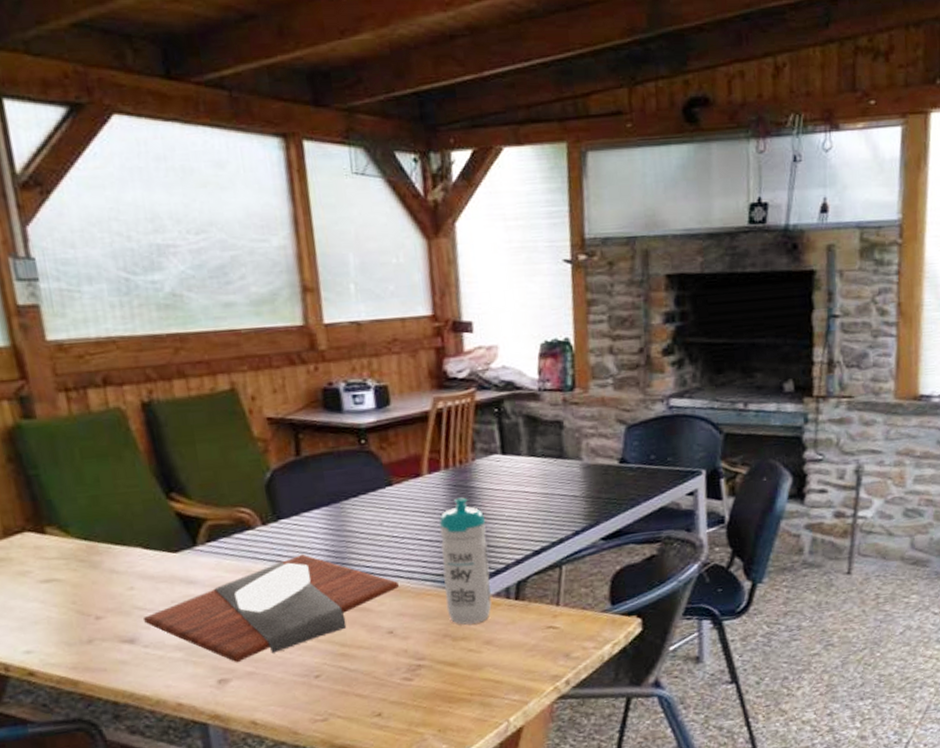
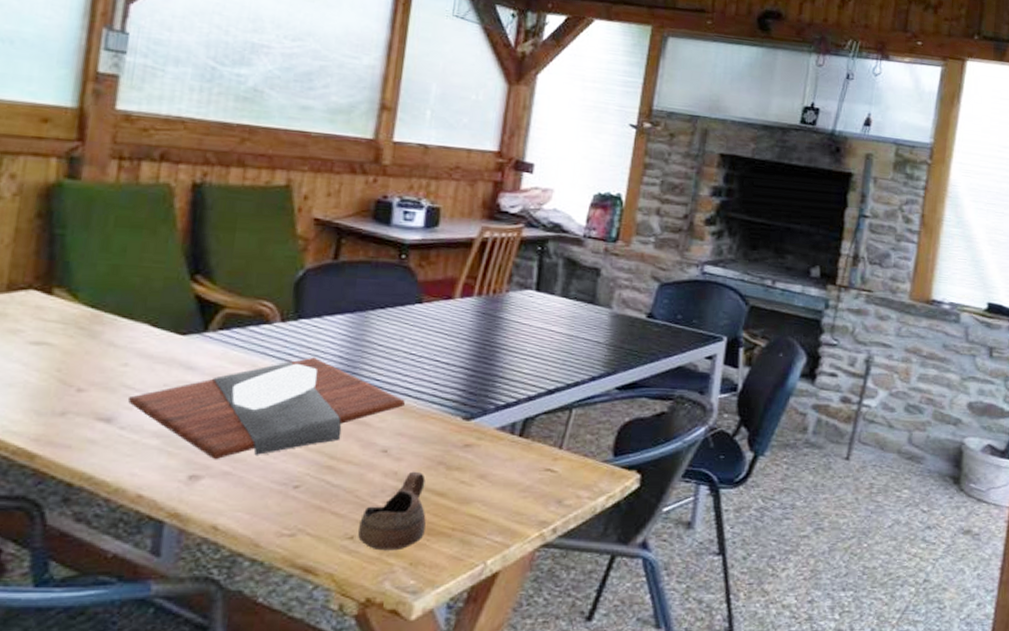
cup: none [383,646,446,723] -> present [358,471,426,551]
water bottle: present [439,497,492,625] -> none [447,325,507,456]

